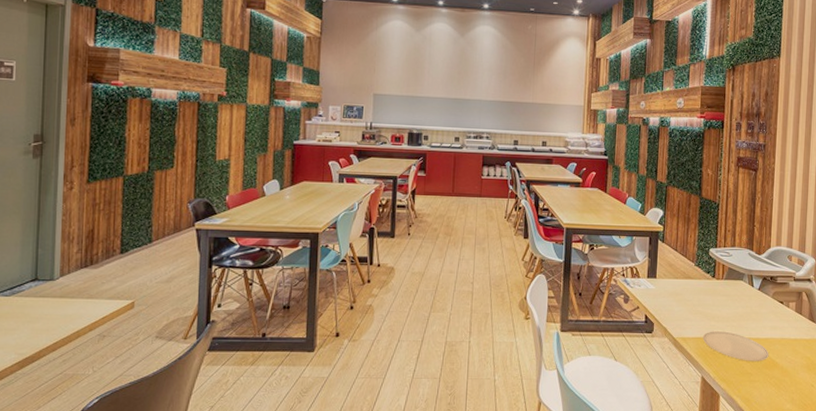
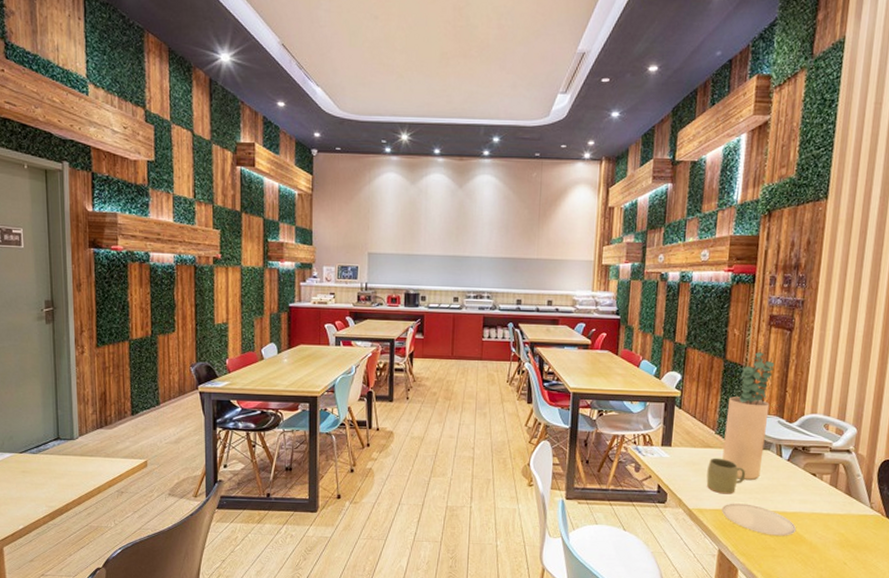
mug: none [688,288,723,323] -> present [706,457,746,495]
vase: none [702,184,744,308] -> present [722,346,775,480]

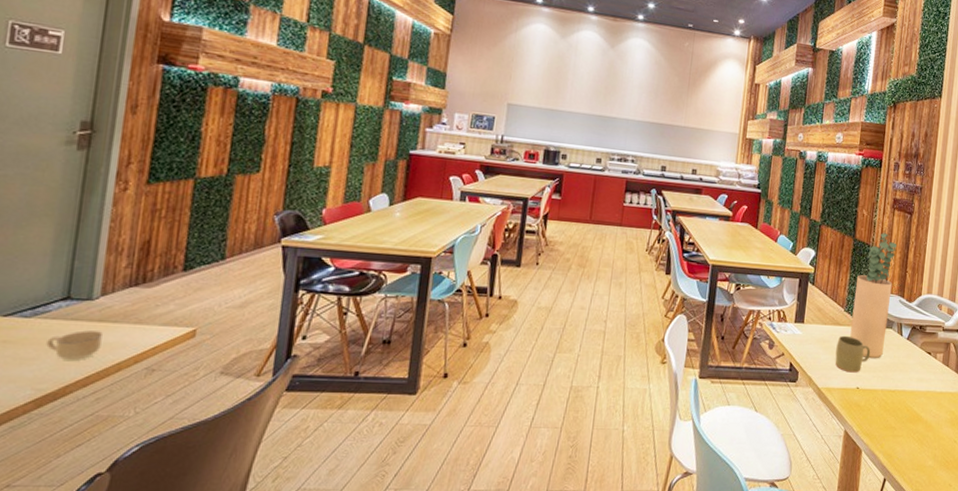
cup: none [50,463,85,486] -> present [46,330,103,362]
plate: present [721,503,797,537] -> none [848,381,914,416]

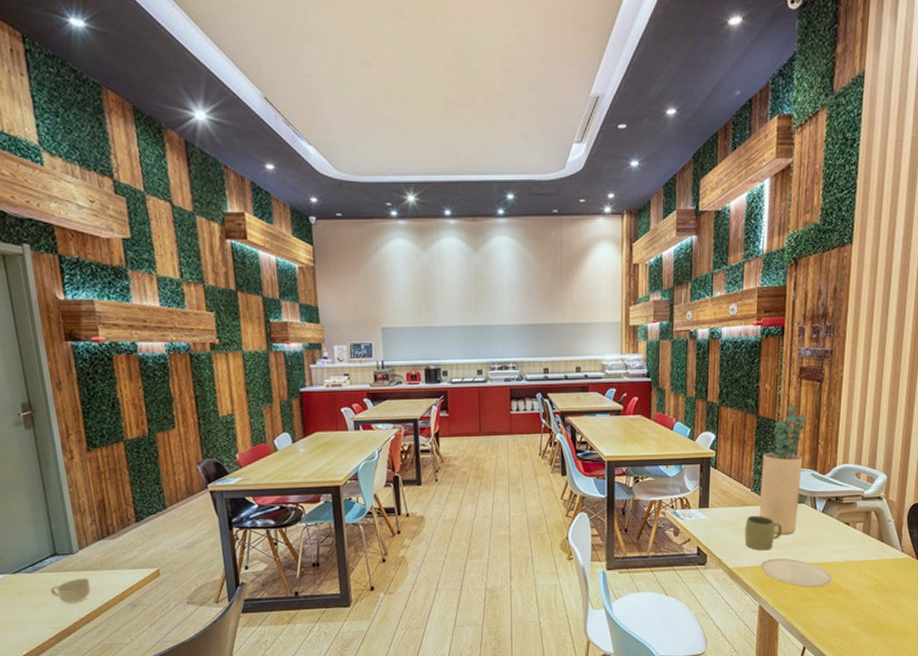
plate: none [848,381,914,416] -> present [760,558,833,588]

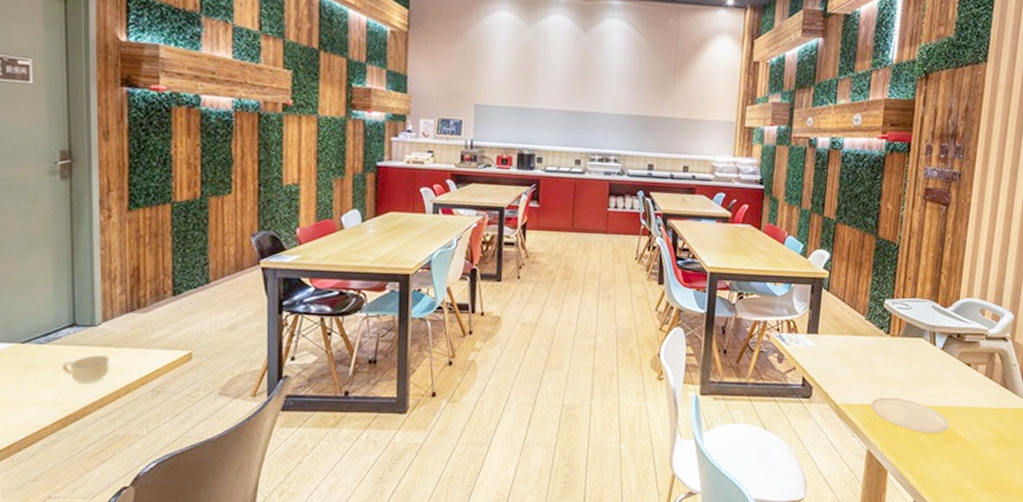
mug: present [744,515,783,551] -> none [855,346,898,388]
vase: present [759,399,807,535] -> none [872,222,930,371]

